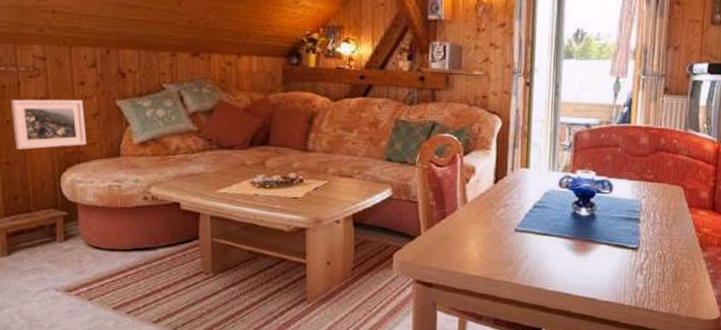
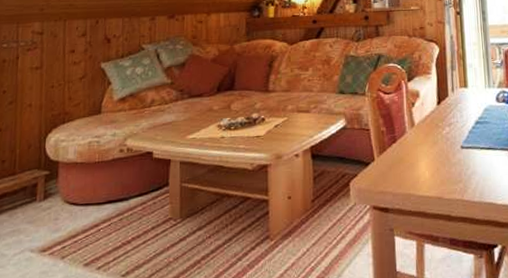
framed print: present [10,99,87,150] -> none [8,65,73,116]

